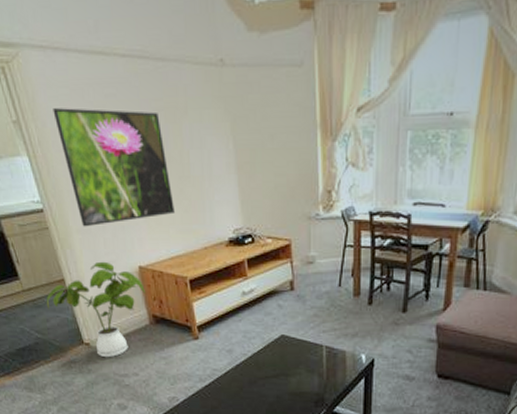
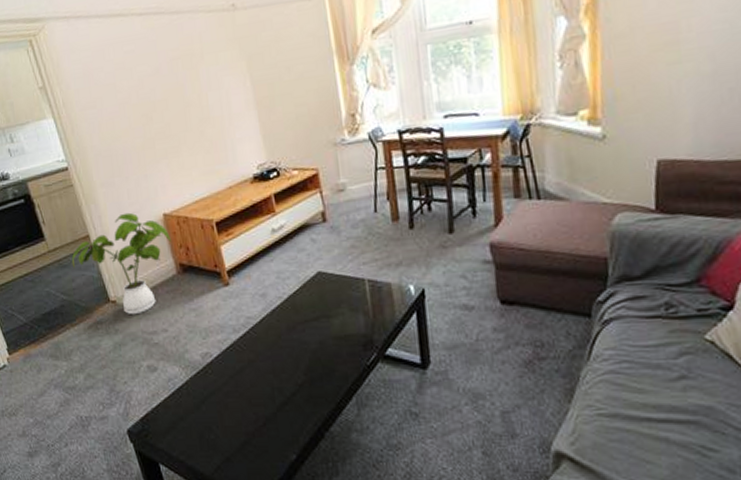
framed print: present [53,108,175,227] -> none [76,61,197,180]

